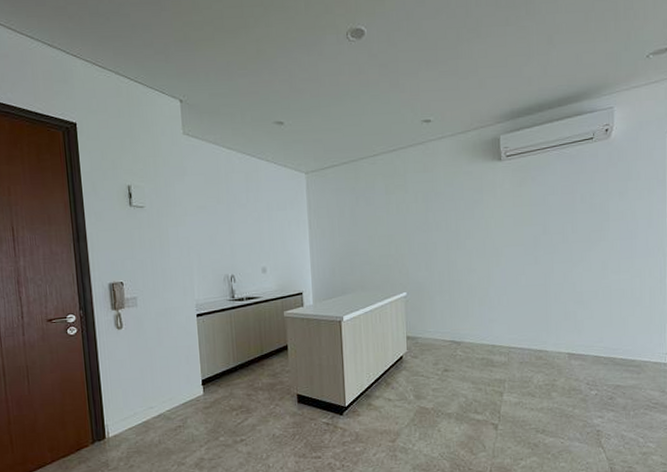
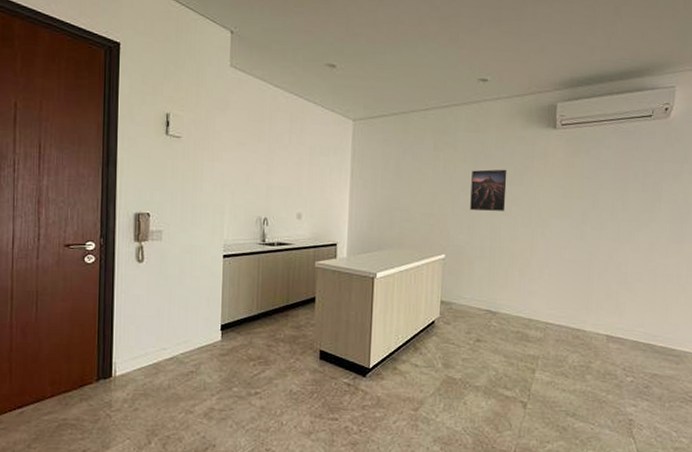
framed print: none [424,205,460,247] -> present [470,169,507,211]

